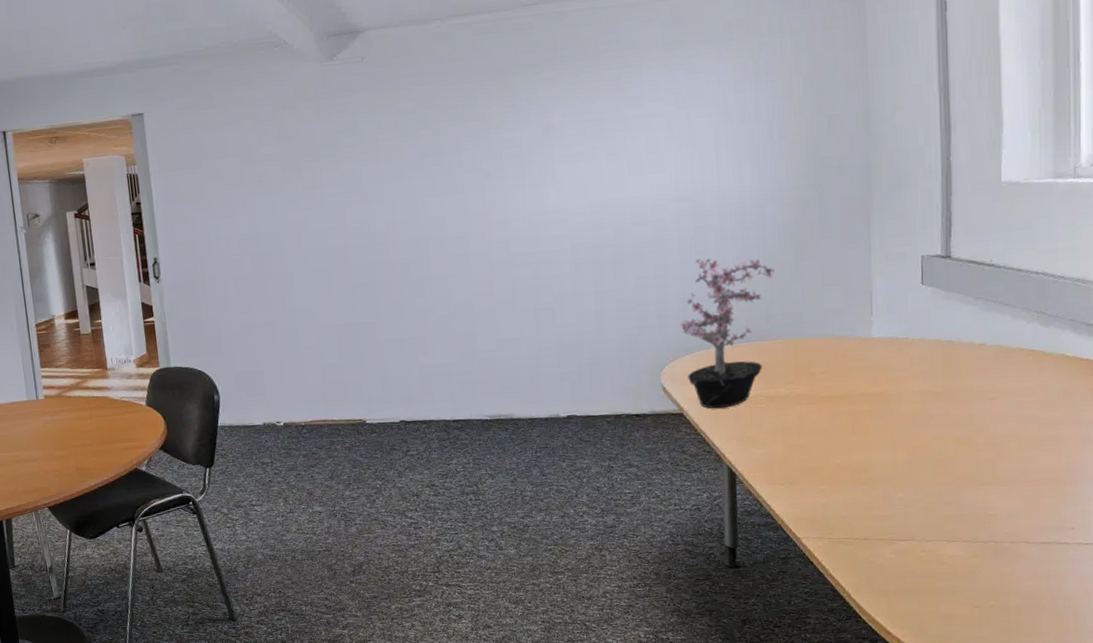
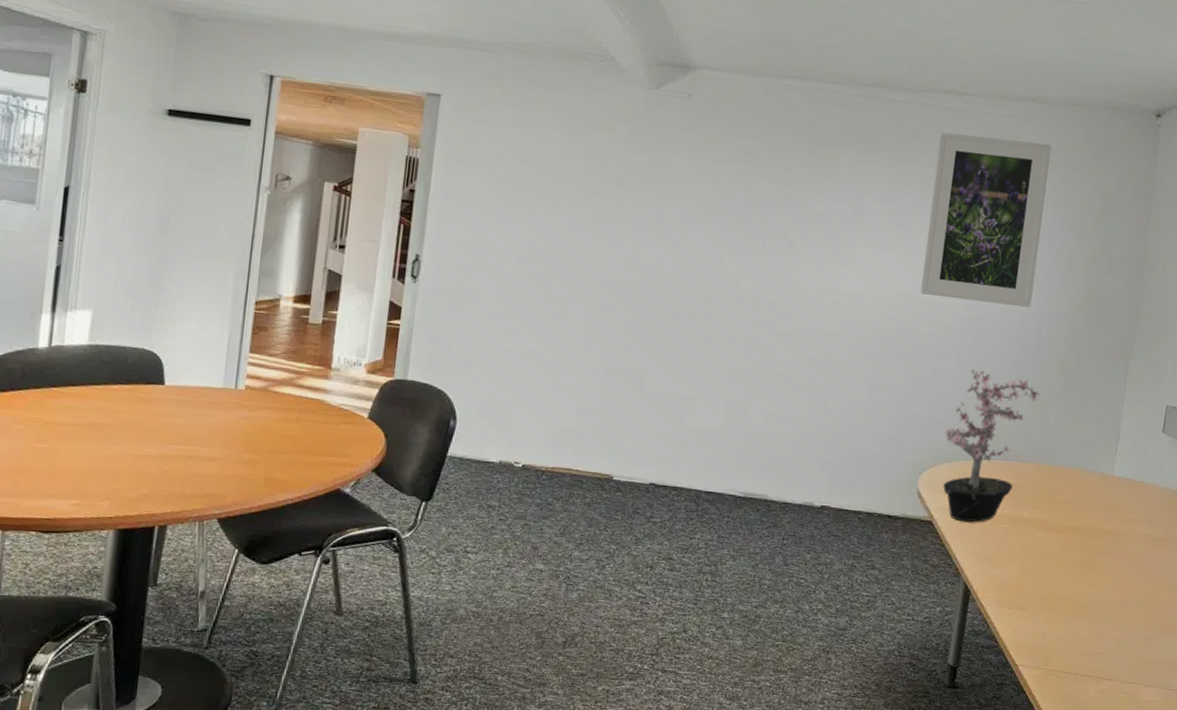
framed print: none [619,15,749,196] -> present [920,132,1052,308]

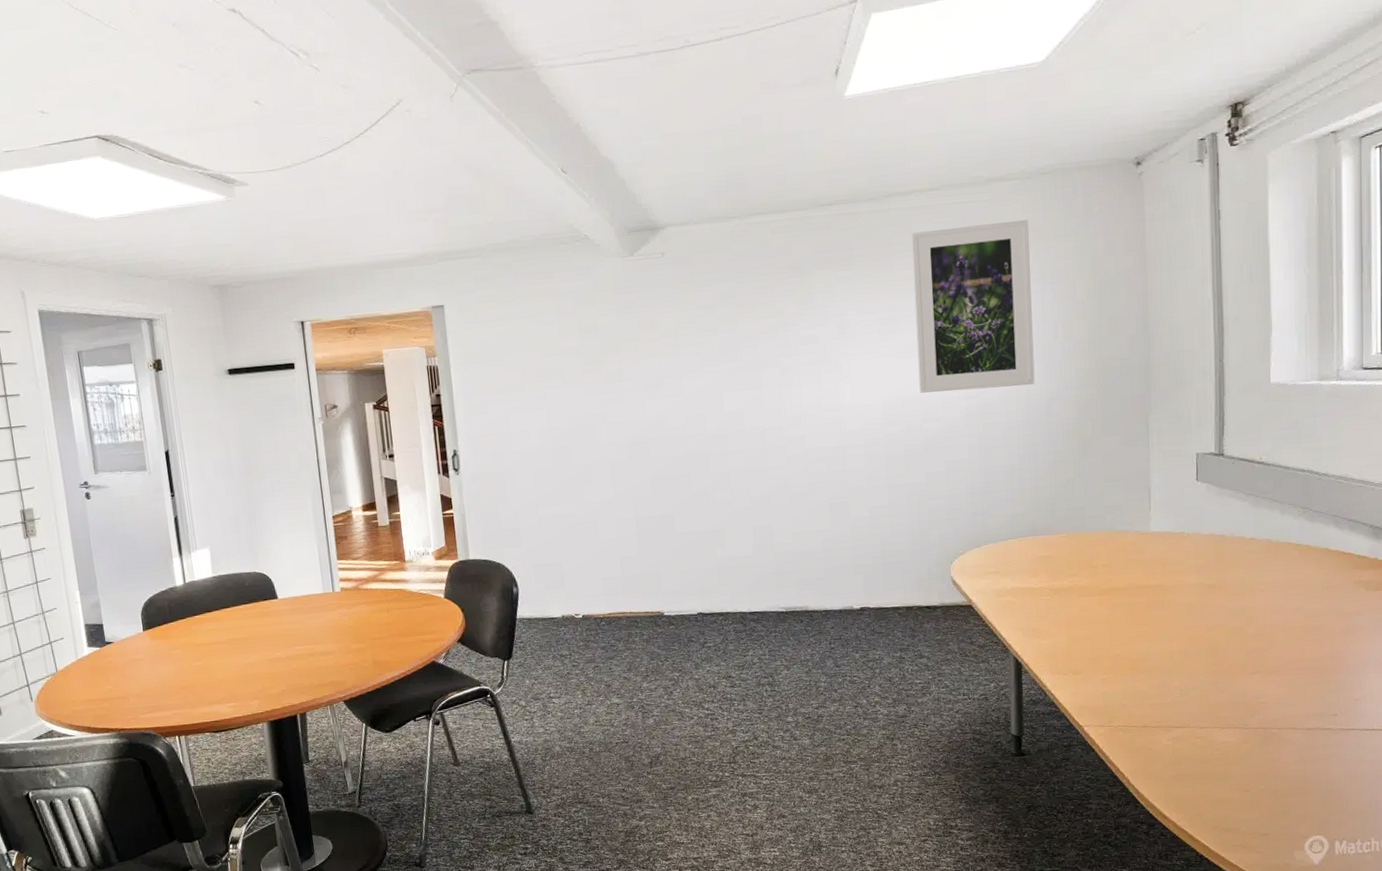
potted plant: present [943,369,1039,523] -> none [969,454,1059,601]

